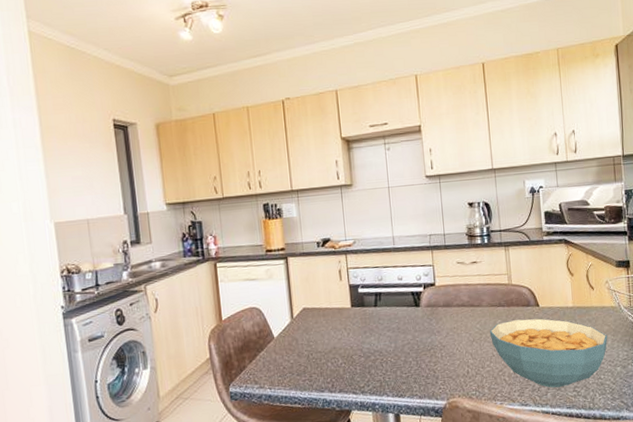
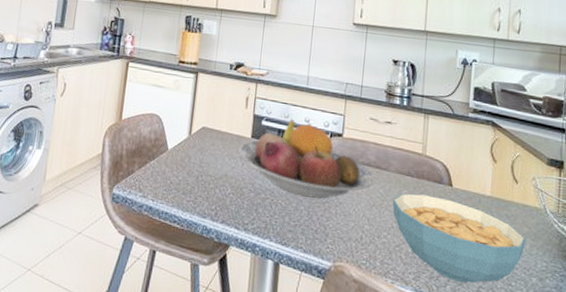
fruit bowl: none [342,280,471,349] -> present [239,118,375,199]

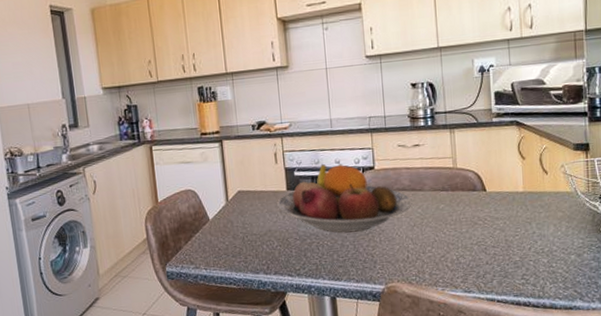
cereal bowl: present [392,193,527,283] -> none [431,203,562,275]

